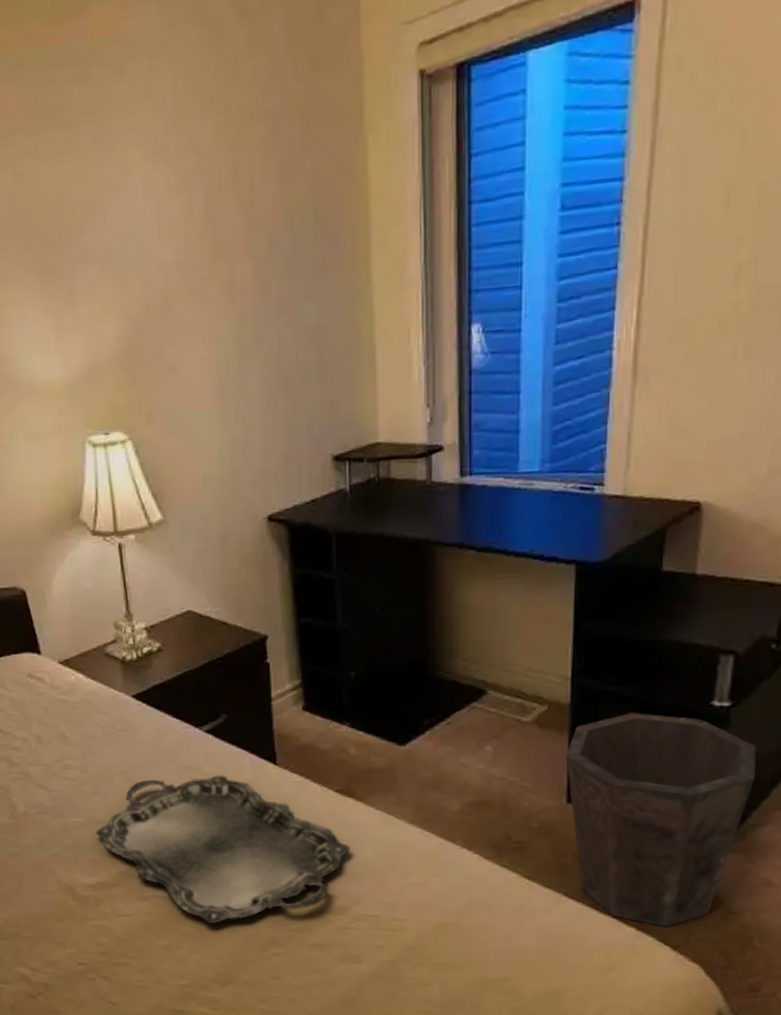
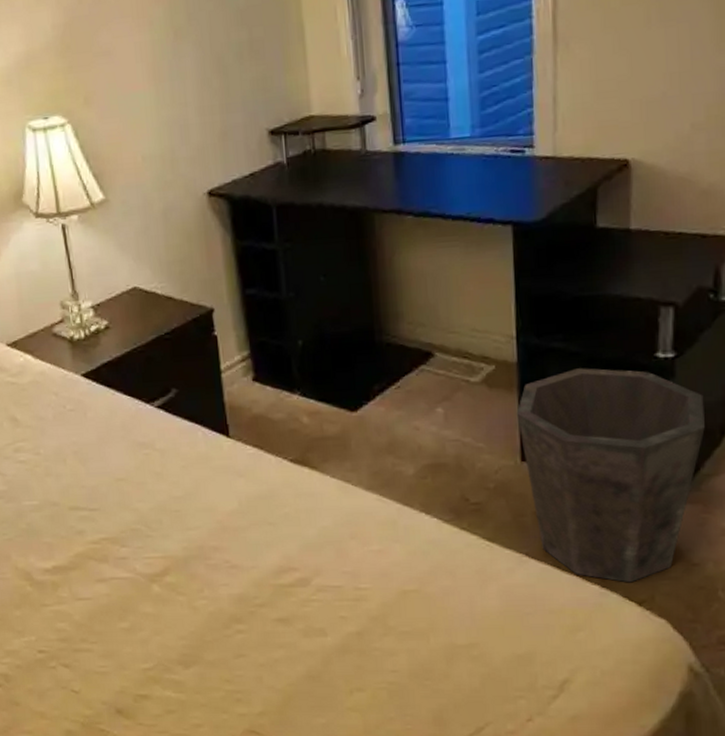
serving tray: present [96,775,350,925] -> none [50,450,308,604]

